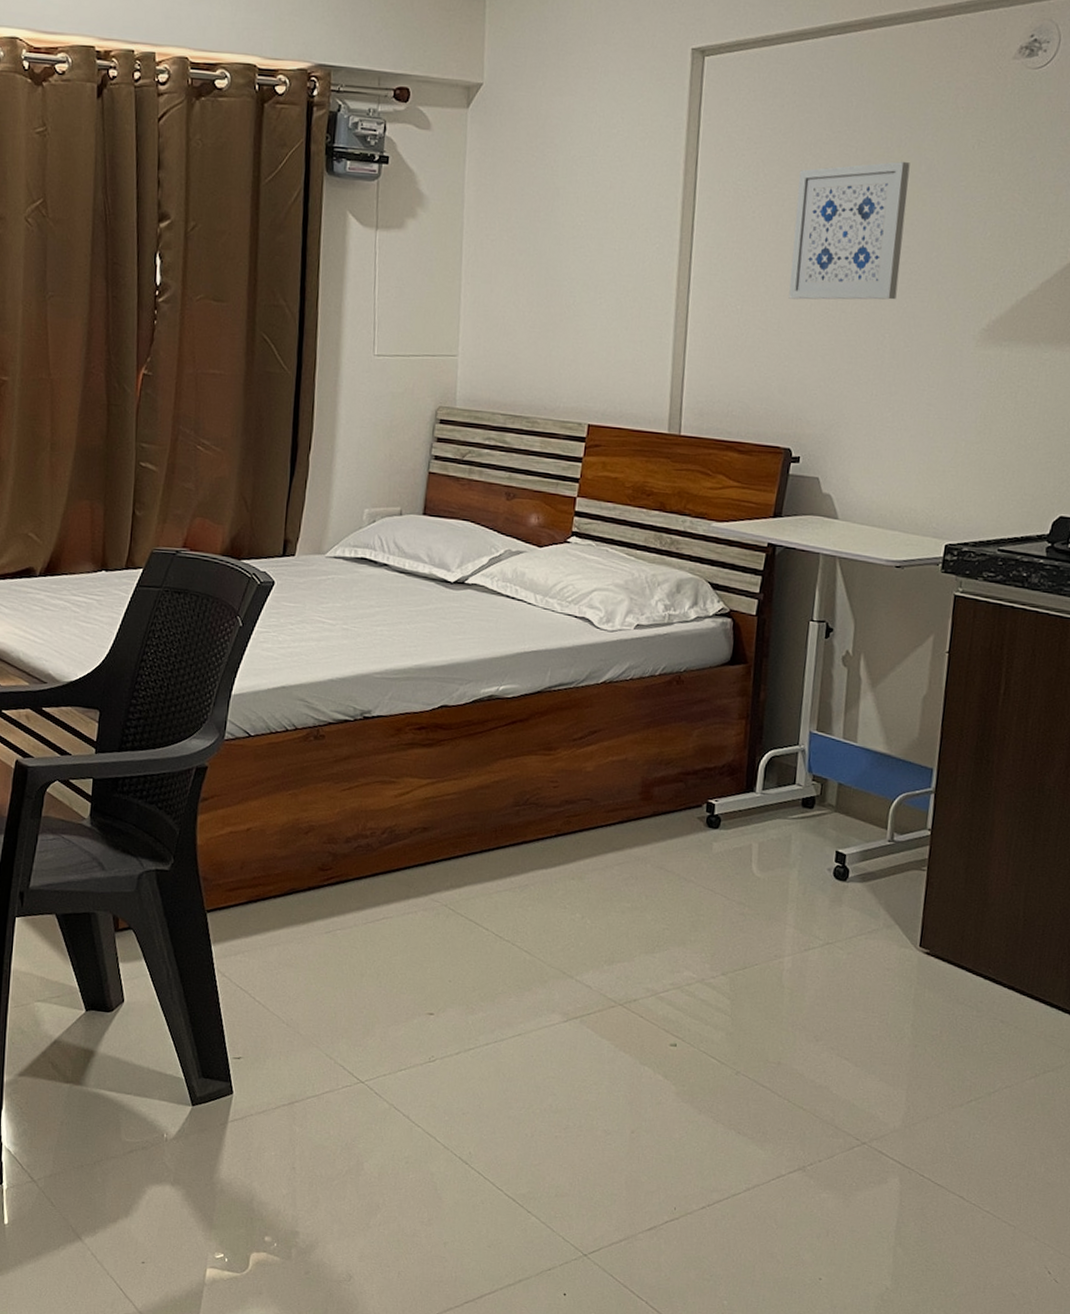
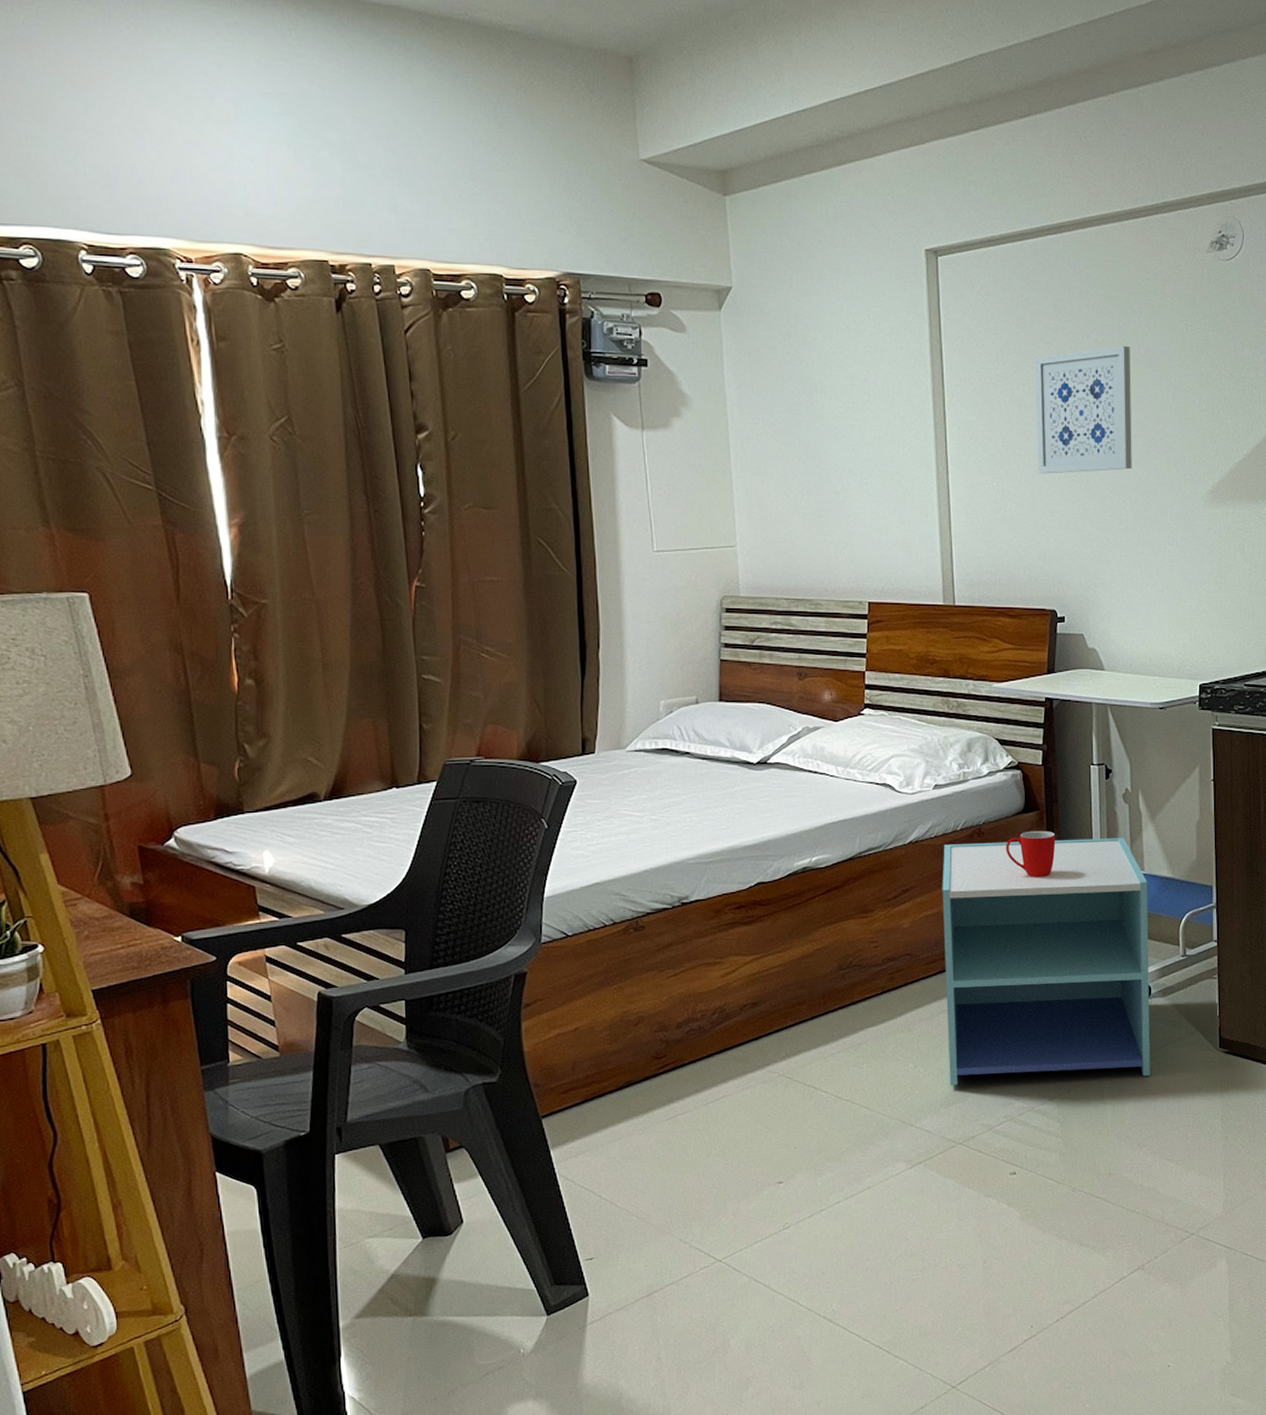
nightstand: none [617,689,859,966] -> present [942,838,1150,1085]
mug: none [705,684,762,736] -> present [1006,830,1056,877]

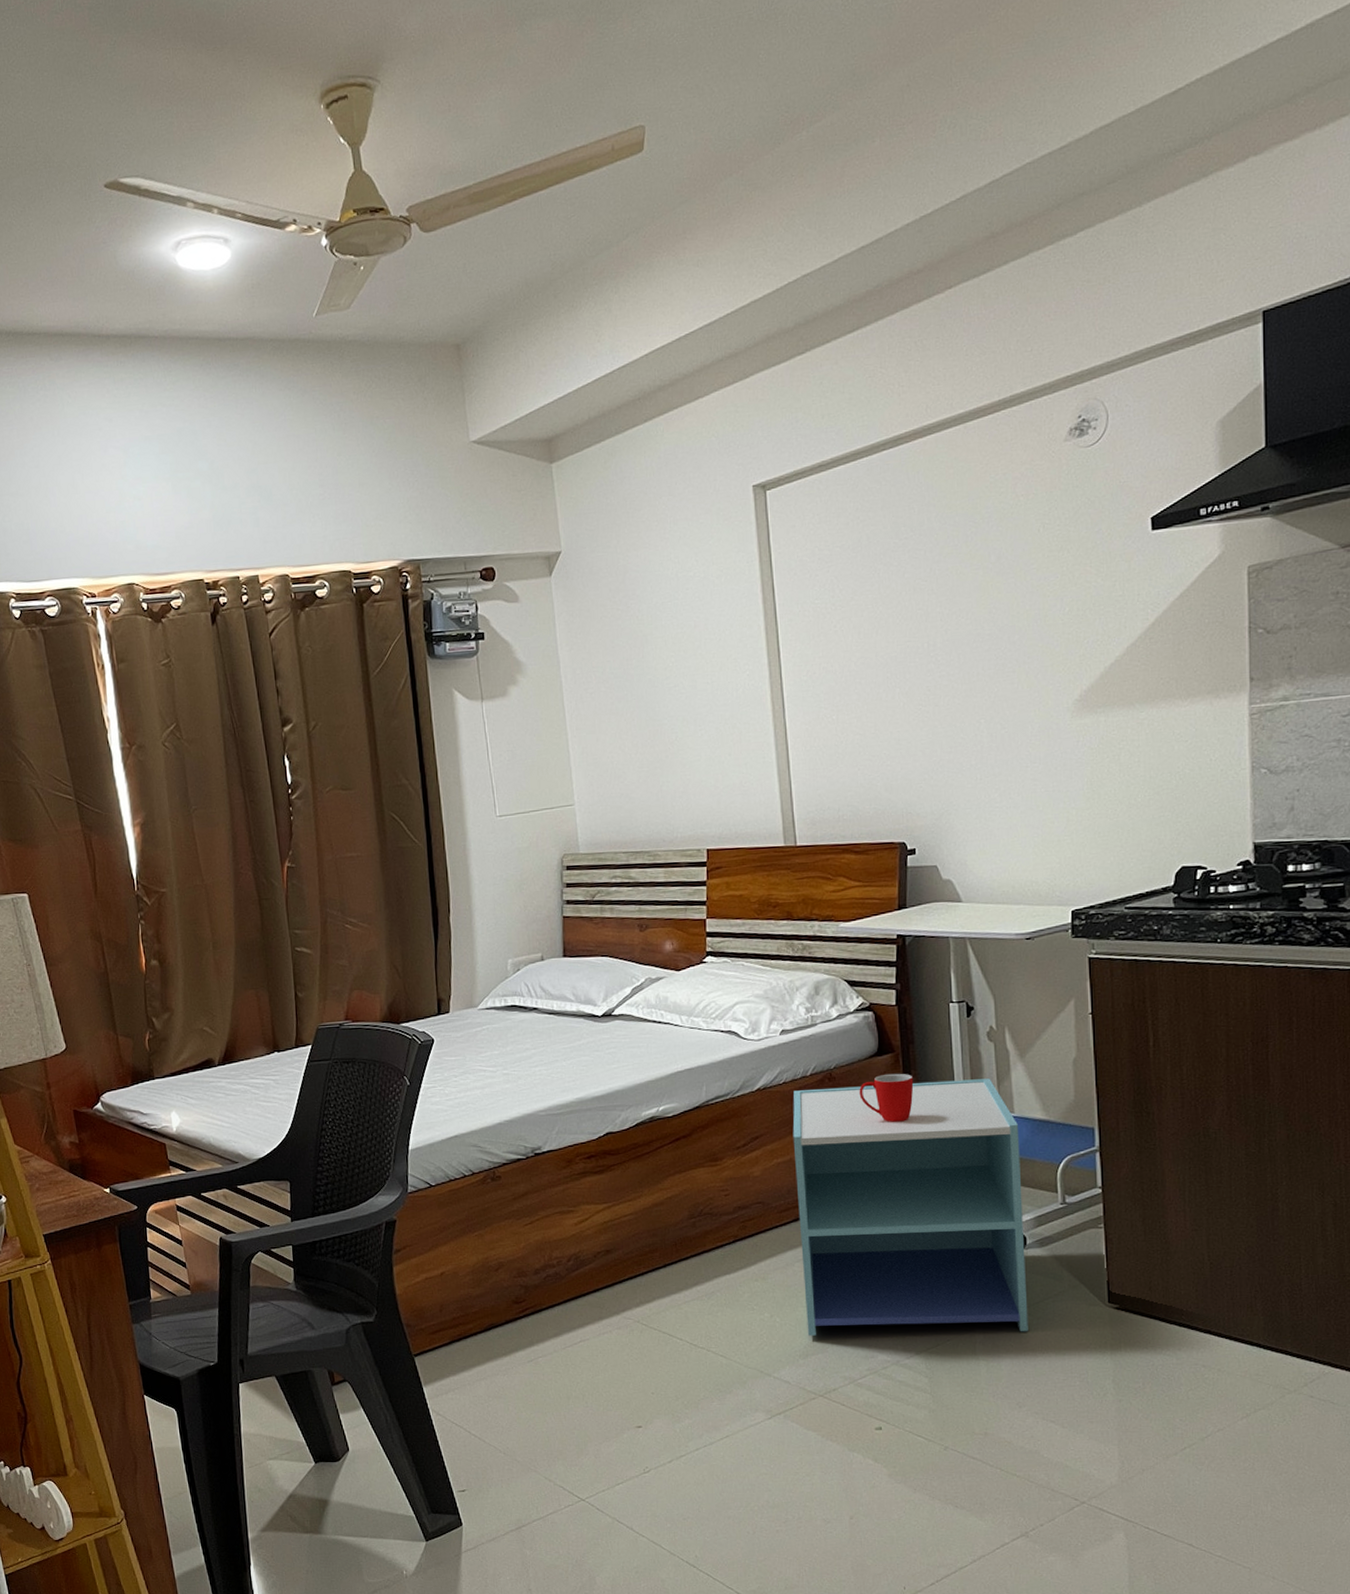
wall art: present [1034,346,1132,474] -> none [873,555,986,702]

